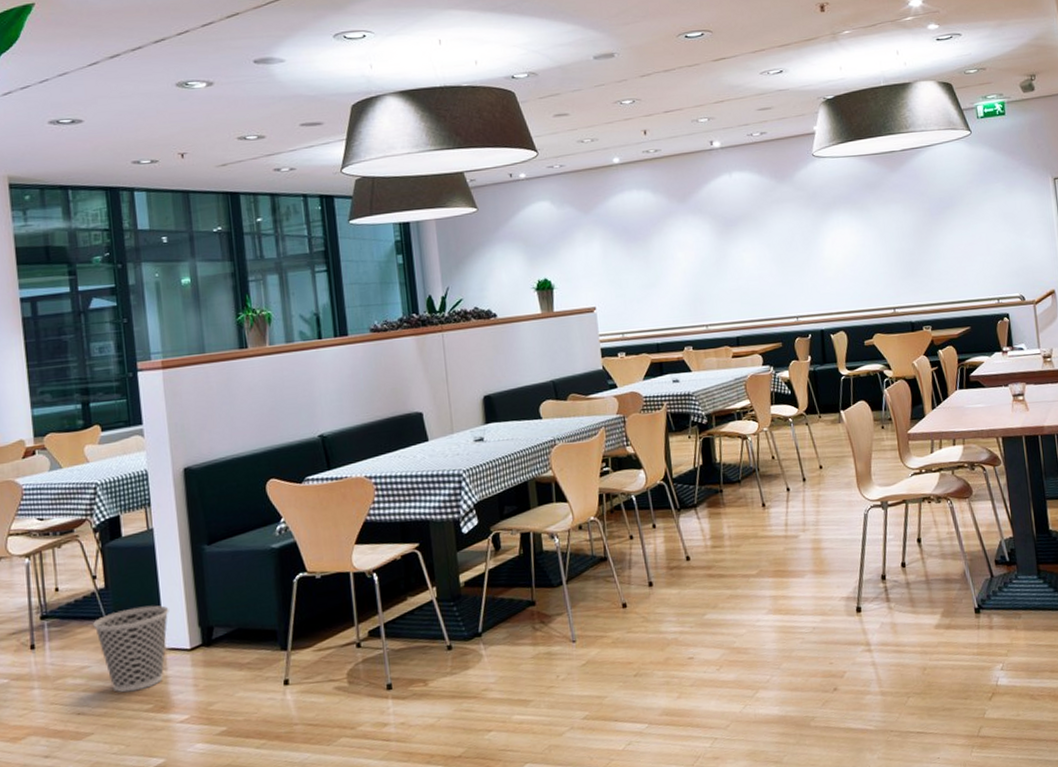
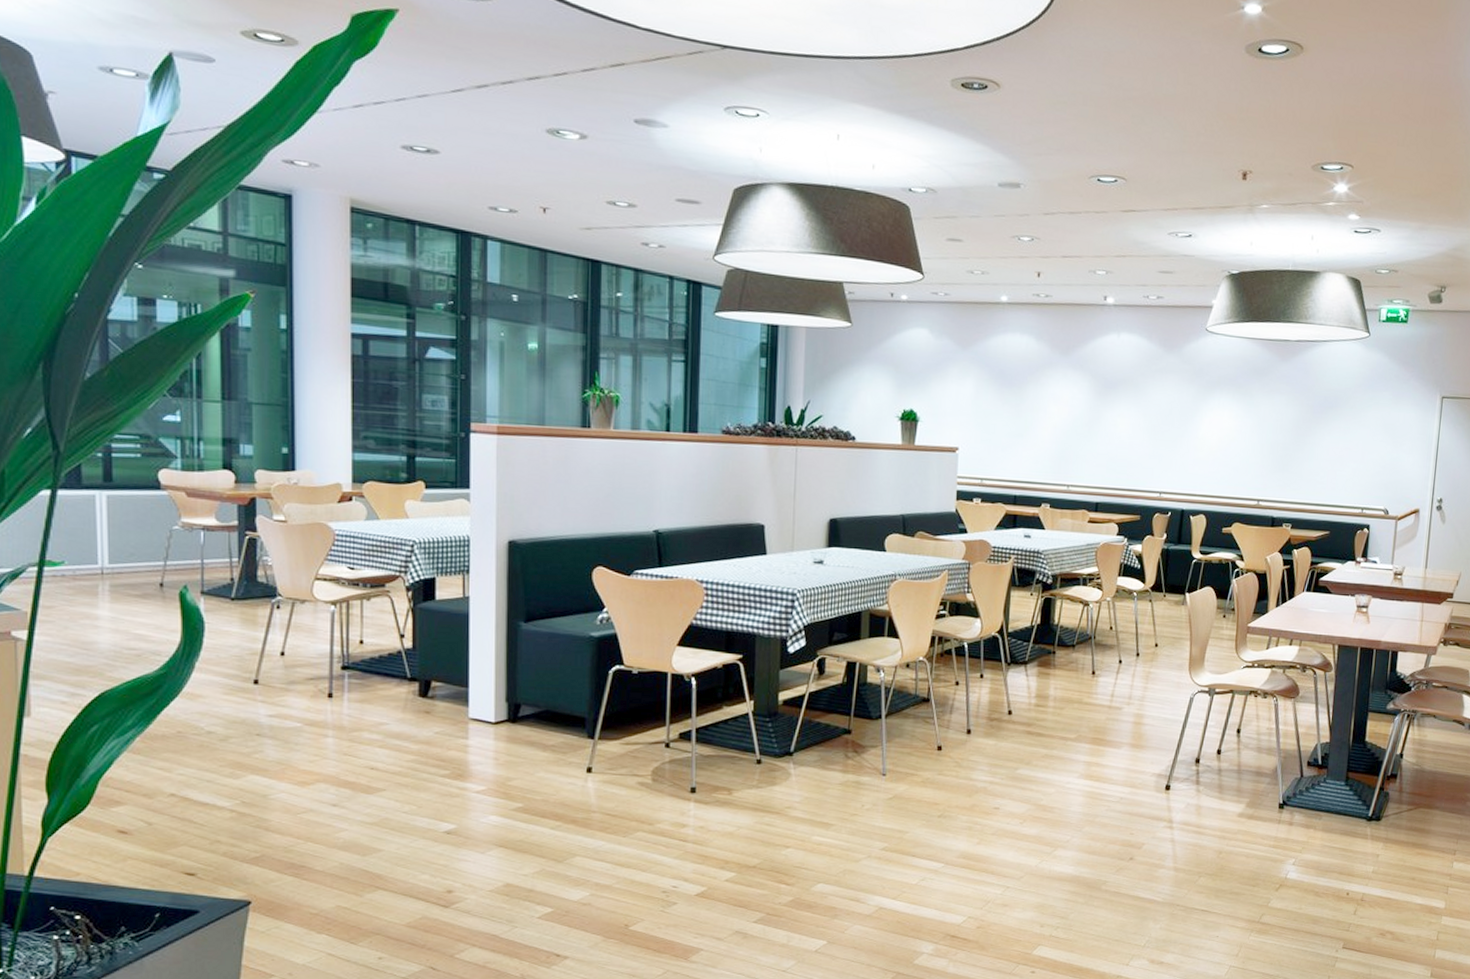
wastebasket: present [93,605,169,693] -> none [396,672,477,755]

